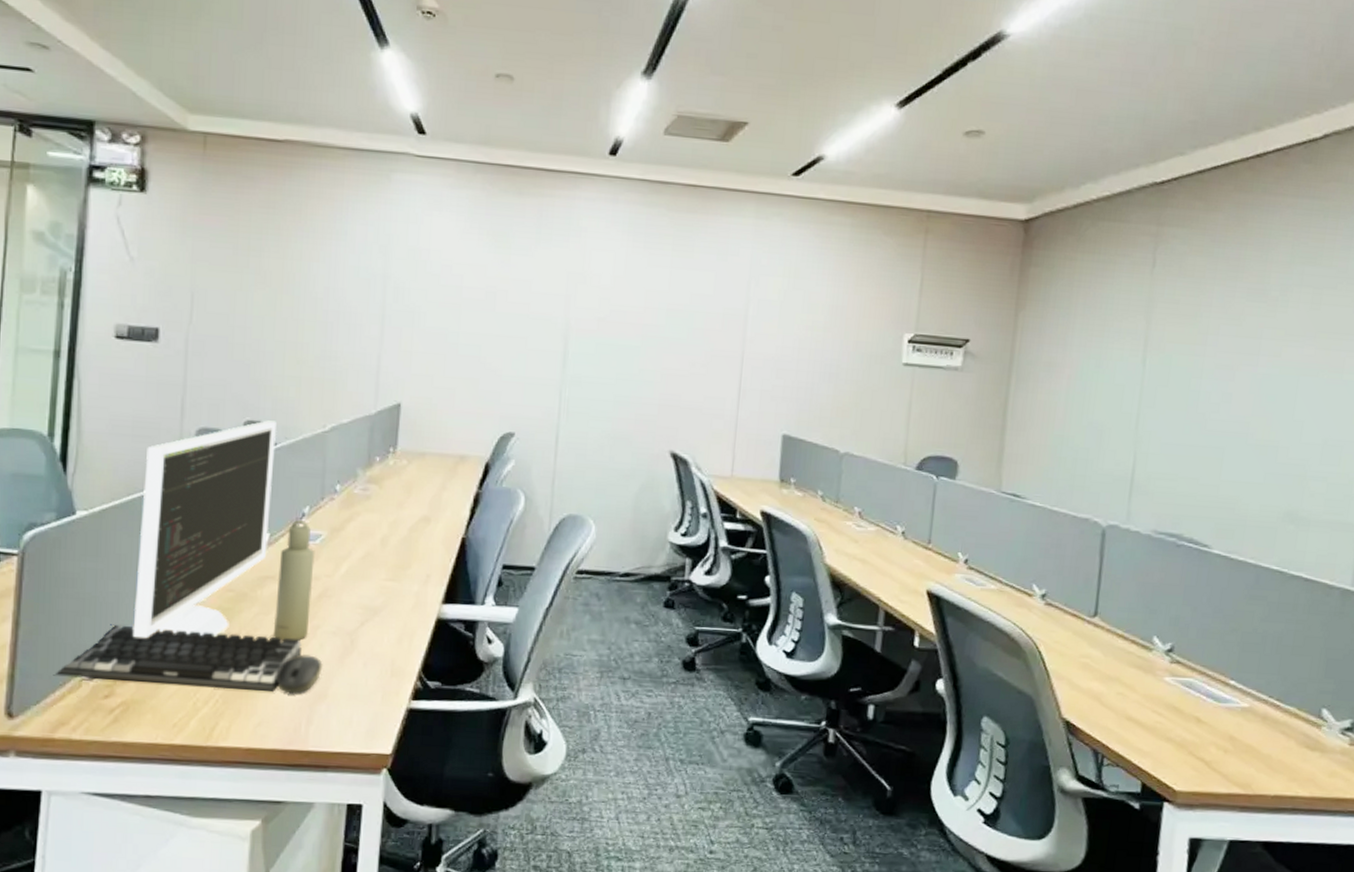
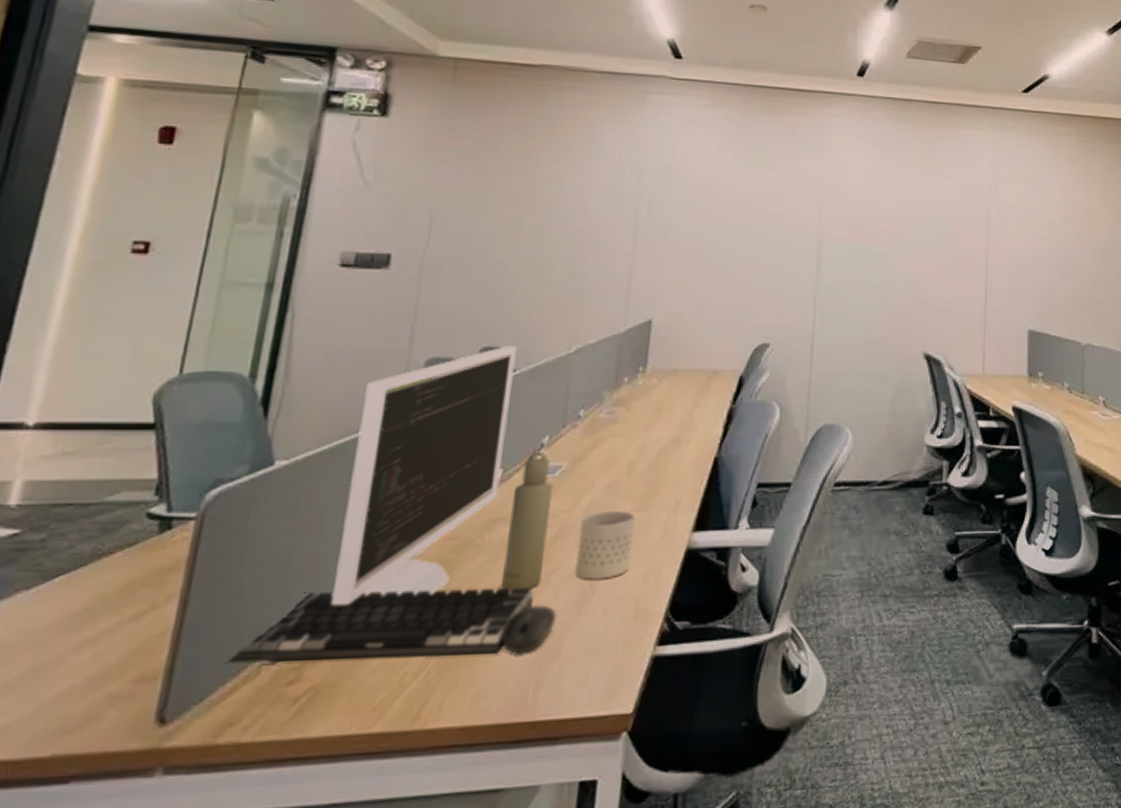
mug: none [336,578,389,638] -> present [574,511,635,580]

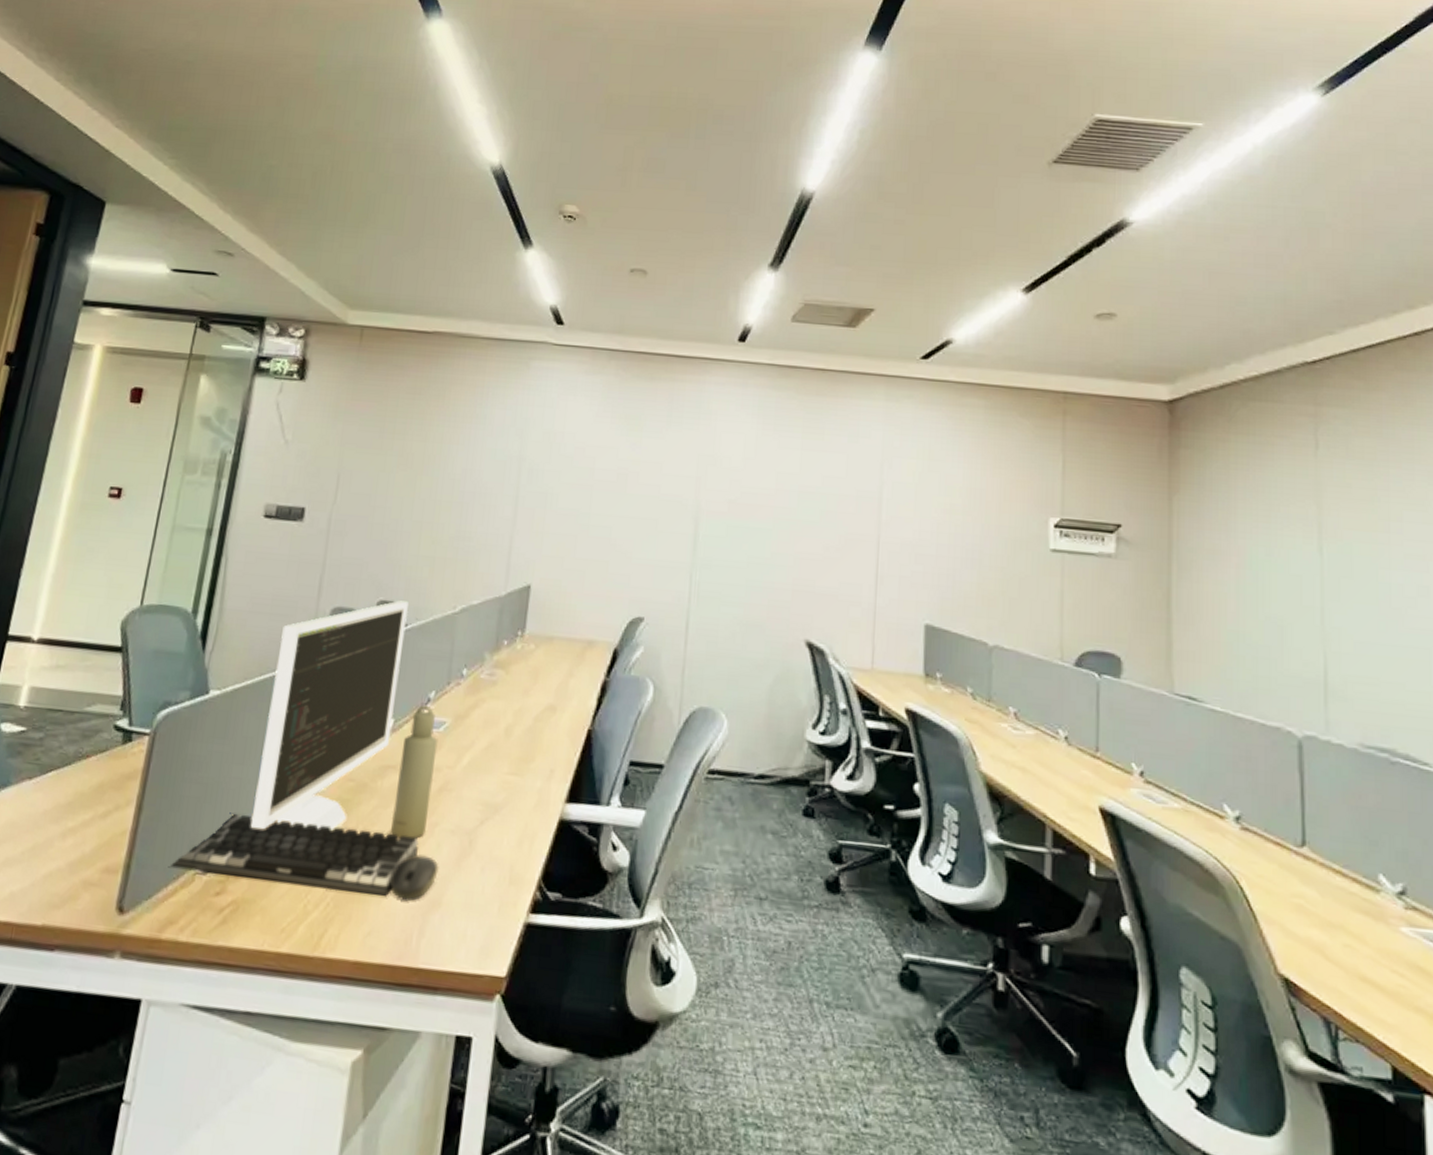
mug: present [574,511,635,580] -> none [455,771,512,839]

